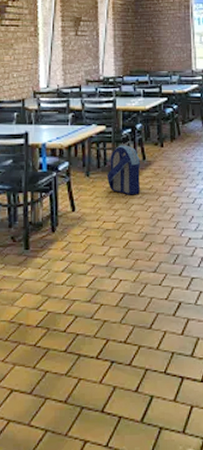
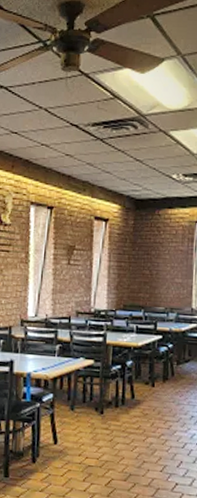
backpack: present [106,145,140,195] -> none [92,381,128,434]

